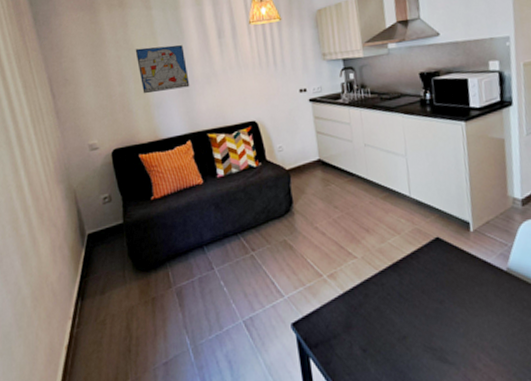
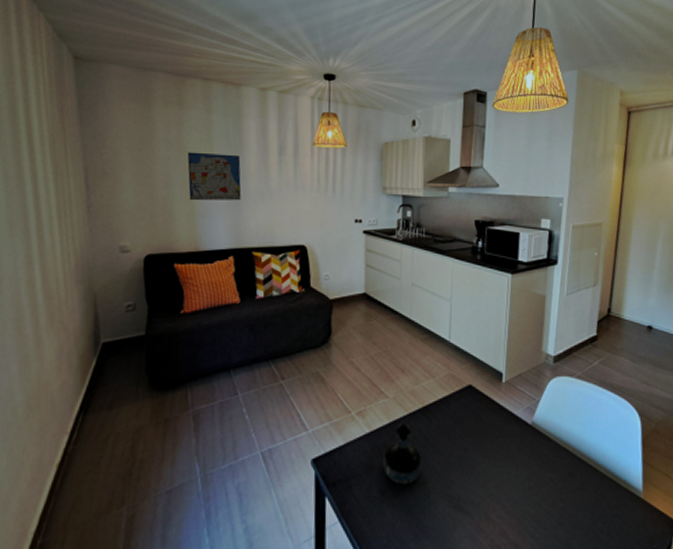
tequila bottle: none [360,281,400,342] -> present [383,424,421,485]

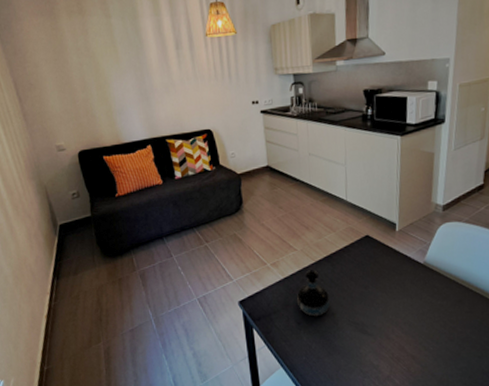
wall art: present [187,152,242,201] -> none [96,54,149,101]

